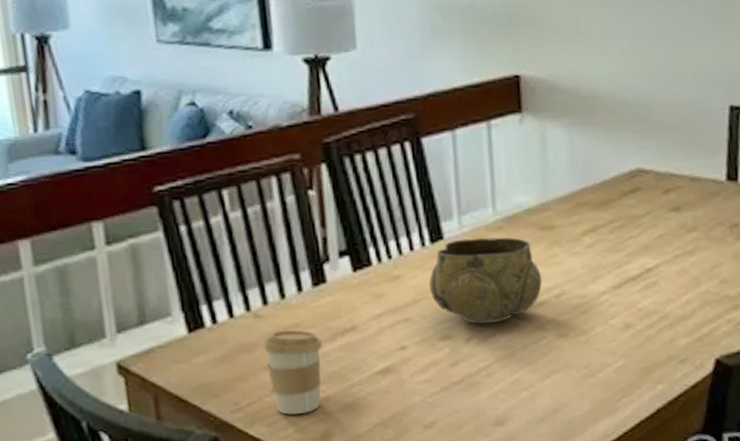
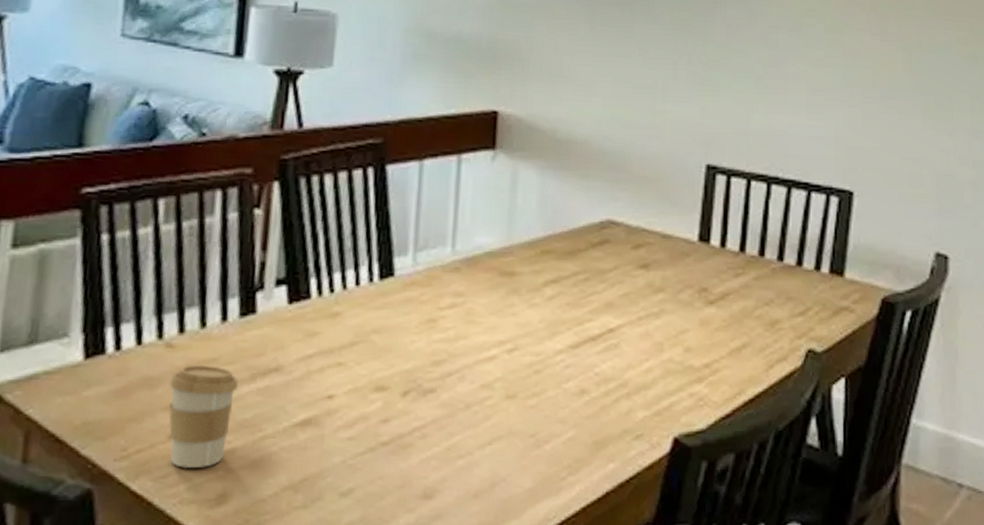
decorative bowl: present [428,237,543,324] -> none [370,278,496,377]

